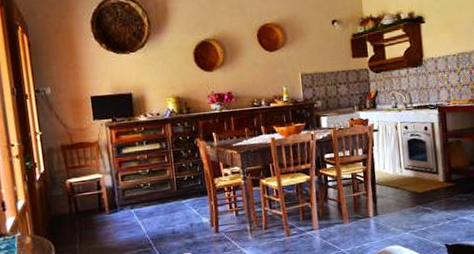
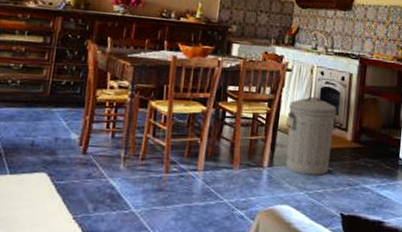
trash can: none [382,149,428,218] -> present [286,96,337,175]

